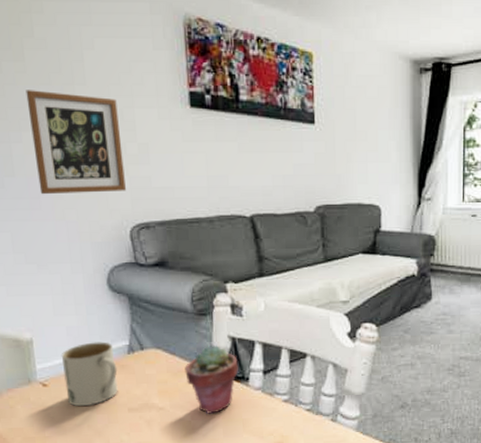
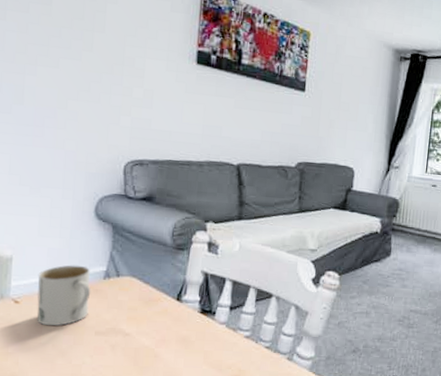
wall art: present [25,90,126,195] -> none [45,30,131,130]
potted succulent: present [185,344,238,414] -> none [156,278,207,343]

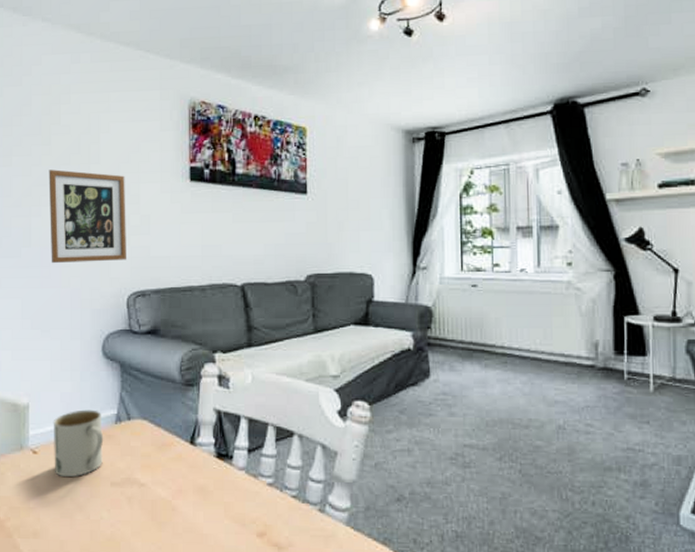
wall art: none [45,30,131,130] -> present [48,169,126,264]

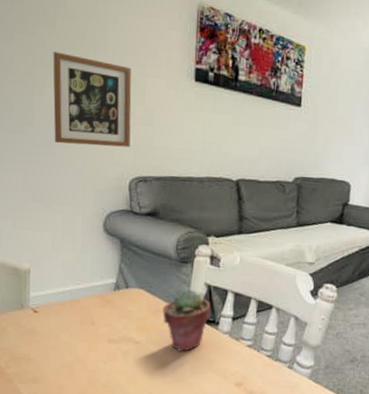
mug: present [53,409,104,478] -> none [53,277,103,334]
potted succulent: none [169,417,222,494] -> present [163,289,211,351]

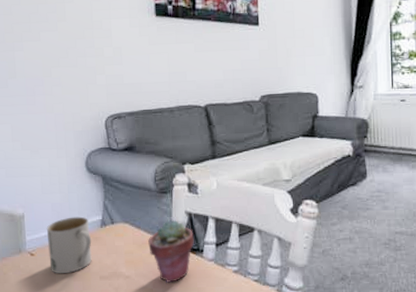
wall art: present [53,51,132,148] -> none [27,8,103,93]
mug: none [53,277,103,334] -> present [46,216,92,274]

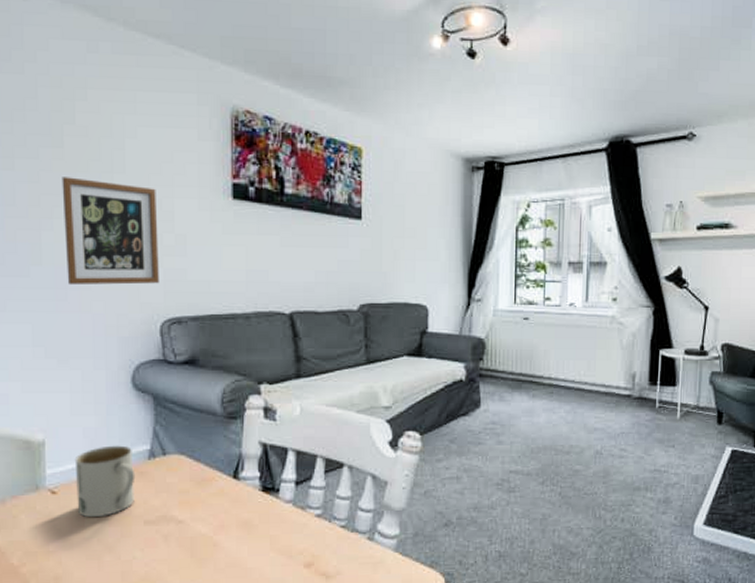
wall art: none [27,8,103,93] -> present [62,177,159,285]
potted succulent: present [148,219,194,283] -> none [210,451,268,529]

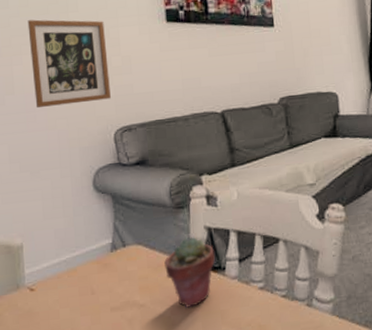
mug: present [74,445,136,518] -> none [48,241,101,310]
potted succulent: none [210,451,268,529] -> present [164,236,215,308]

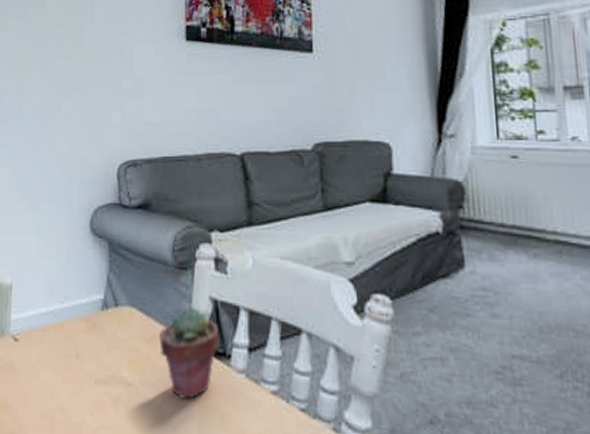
wall art: present [27,19,111,109] -> none [41,32,119,131]

